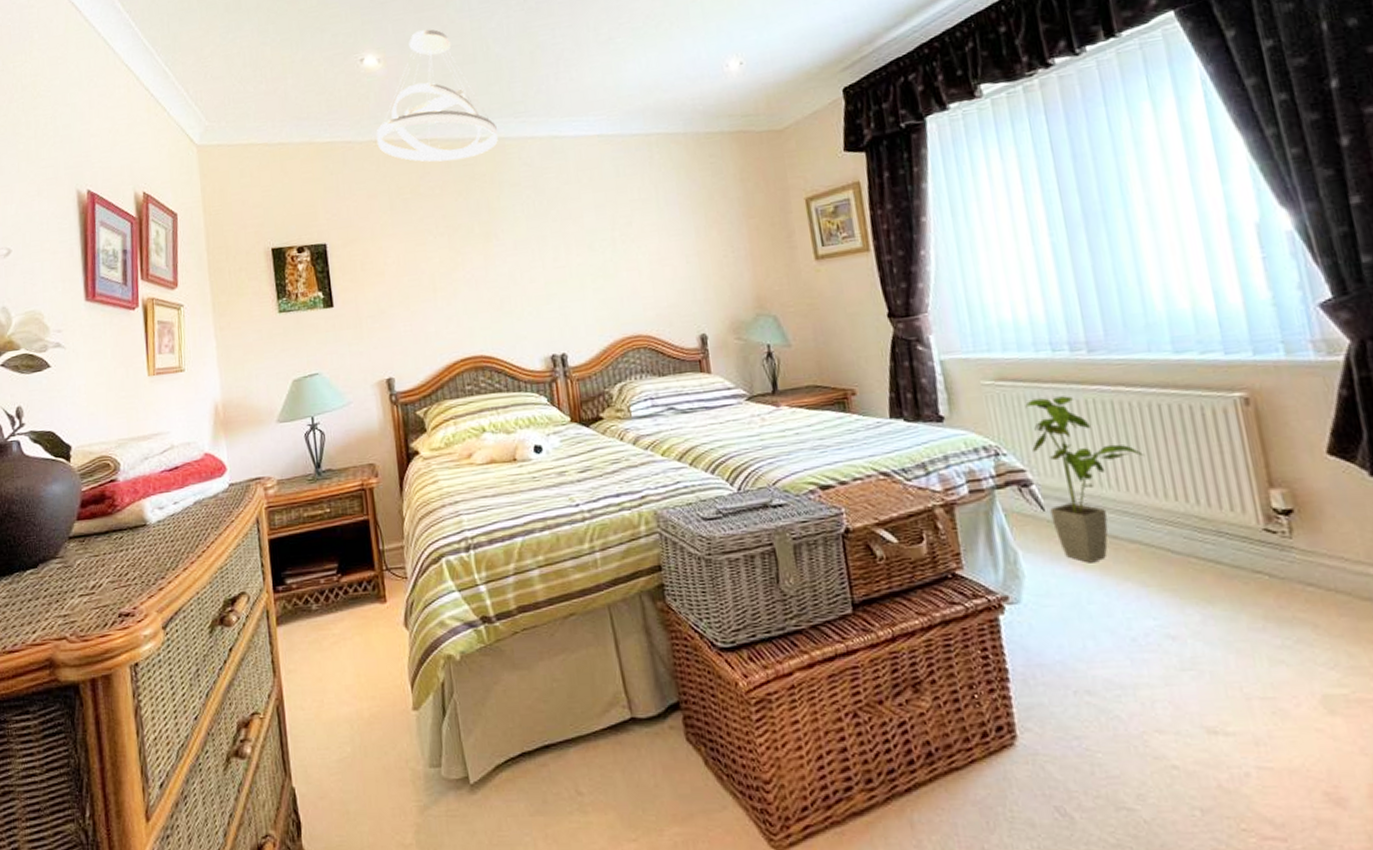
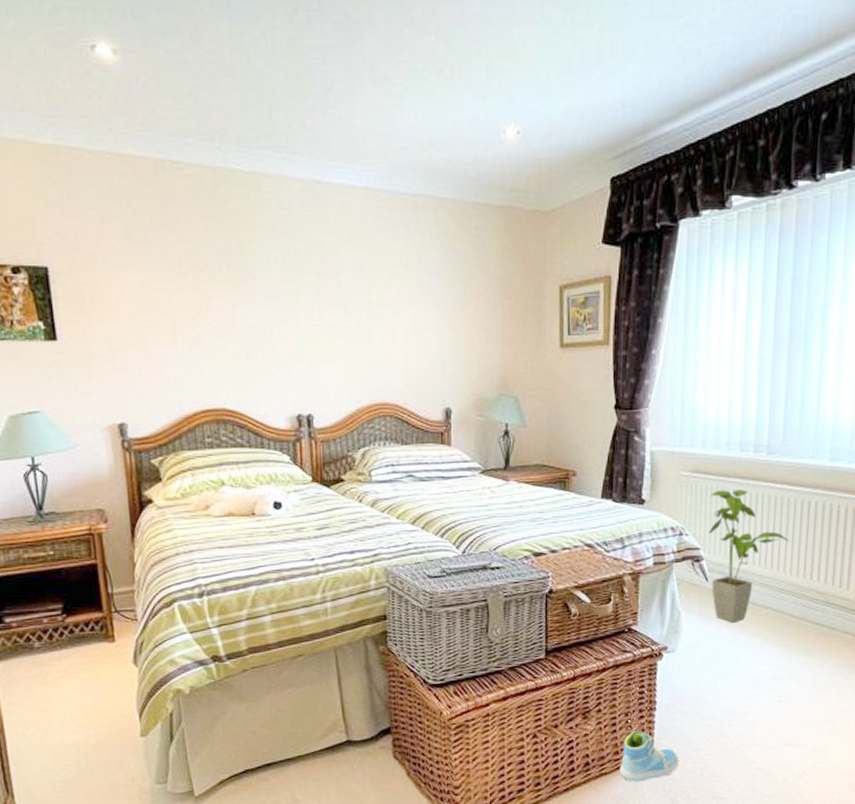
pendant light: present [376,29,498,162] -> none [110,23,254,191]
sneaker: none [974,710,1056,782] -> present [619,731,678,782]

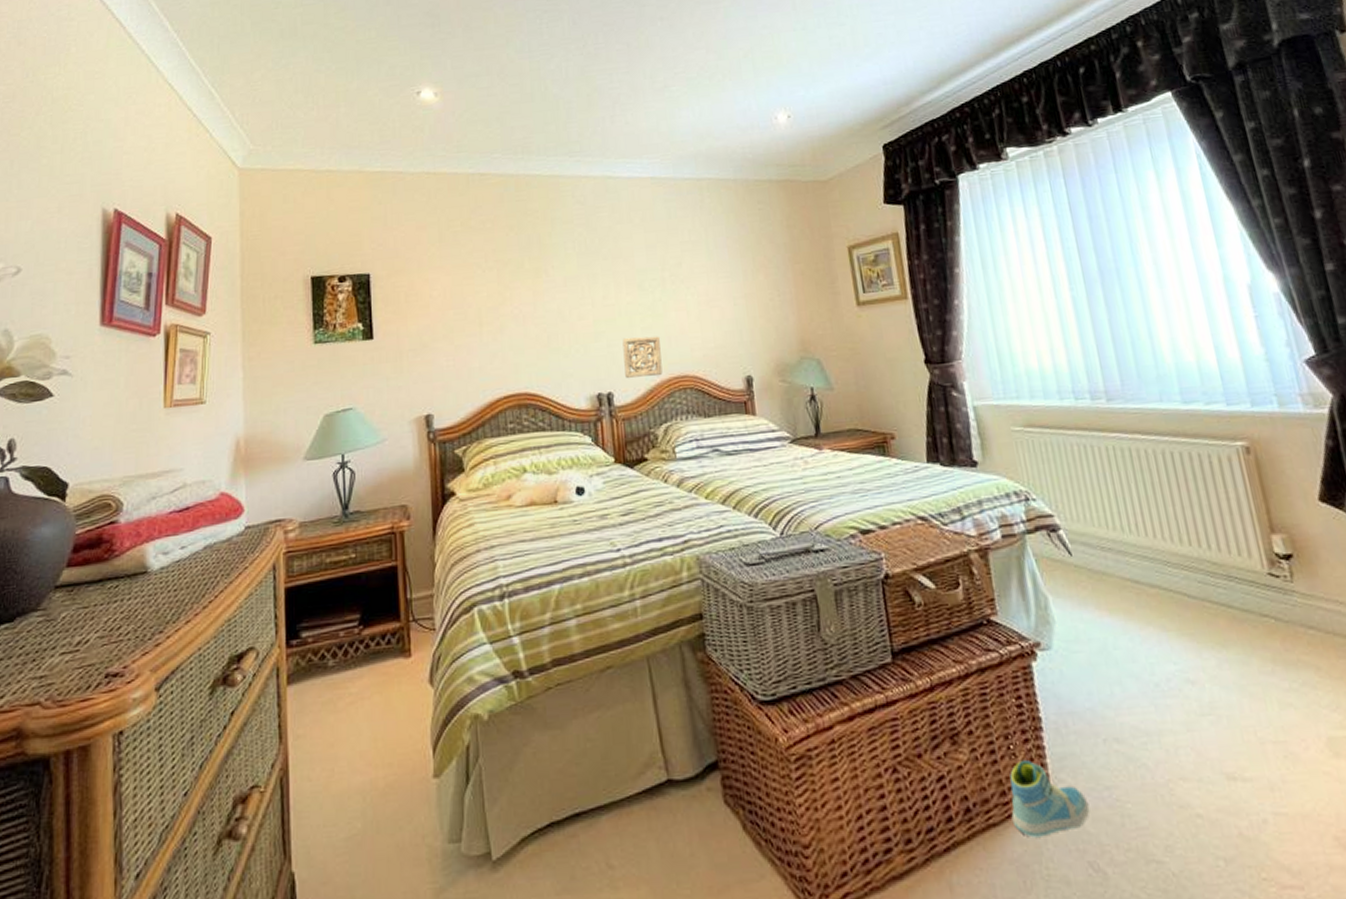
wall ornament: none [325,360,364,401] -> present [622,336,663,378]
house plant: present [709,489,791,623] -> none [1052,443,1161,608]

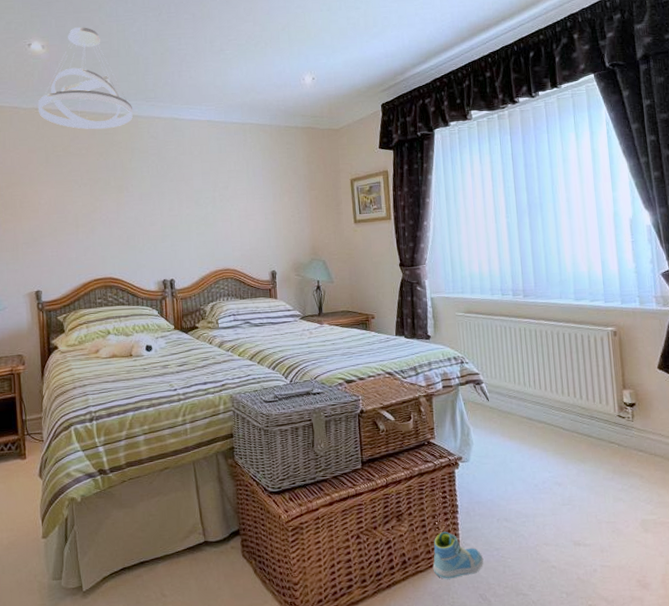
pendant light: none [429,67,552,196] -> present [38,27,133,130]
wall ornament: present [622,336,663,378] -> none [182,239,211,269]

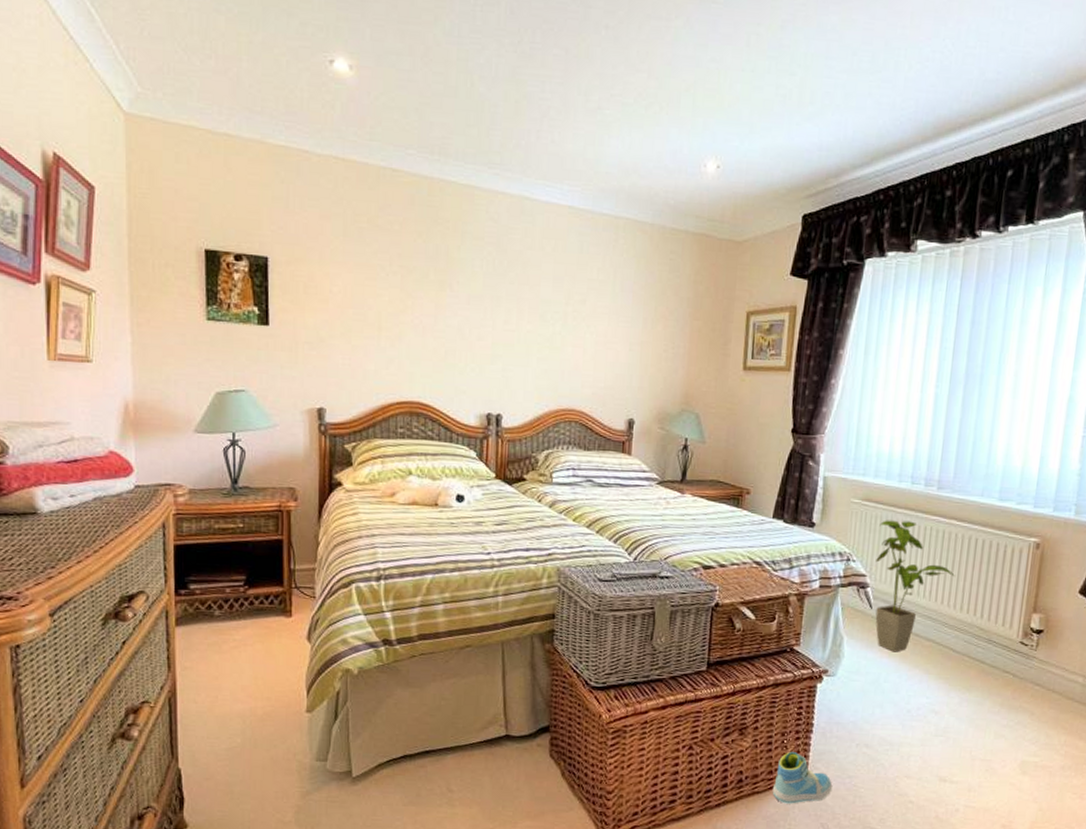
pendant light: present [38,27,133,130] -> none [337,45,468,199]
house plant: none [482,325,553,436] -> present [875,520,956,652]

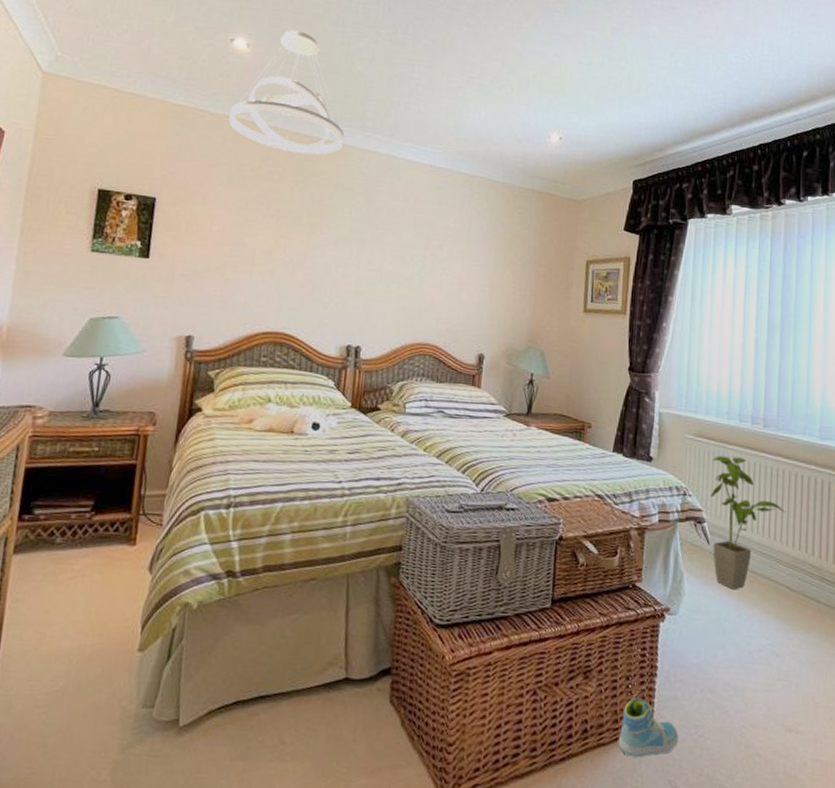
pendant light: none [337,45,468,199] -> present [228,30,344,155]

